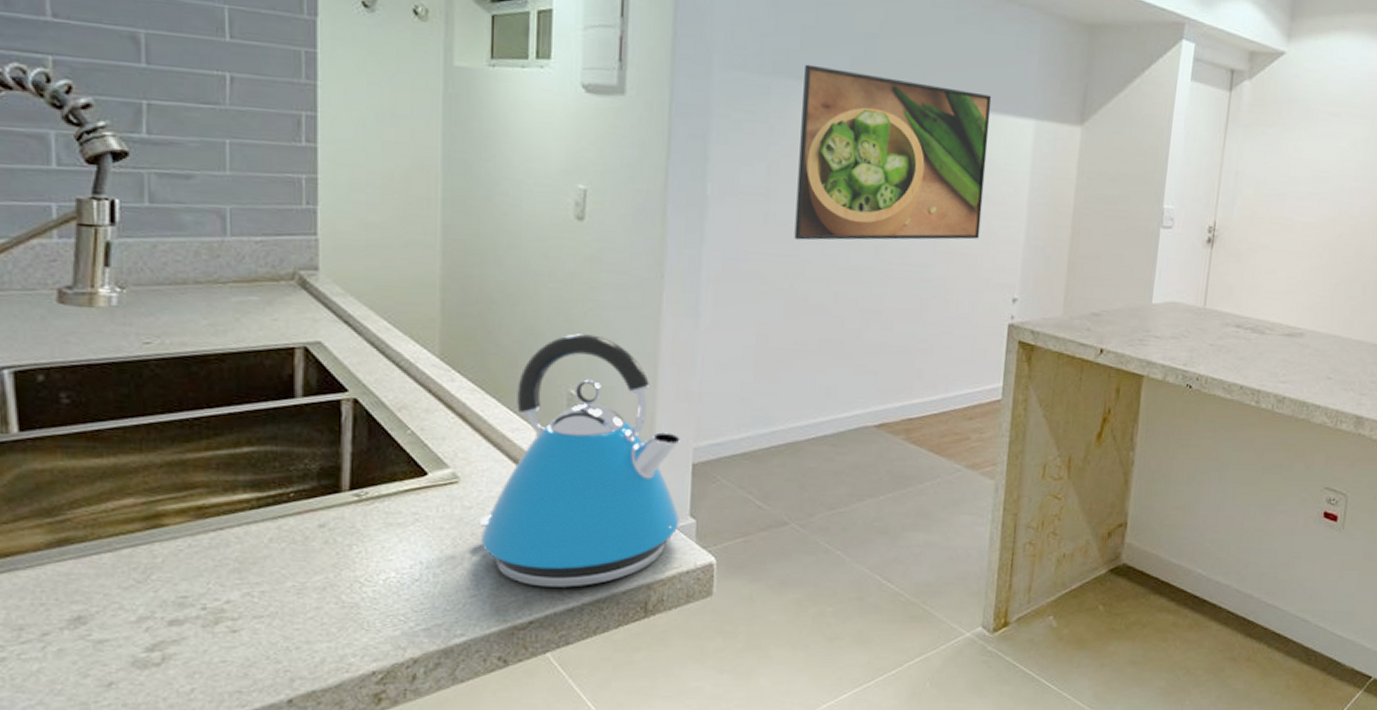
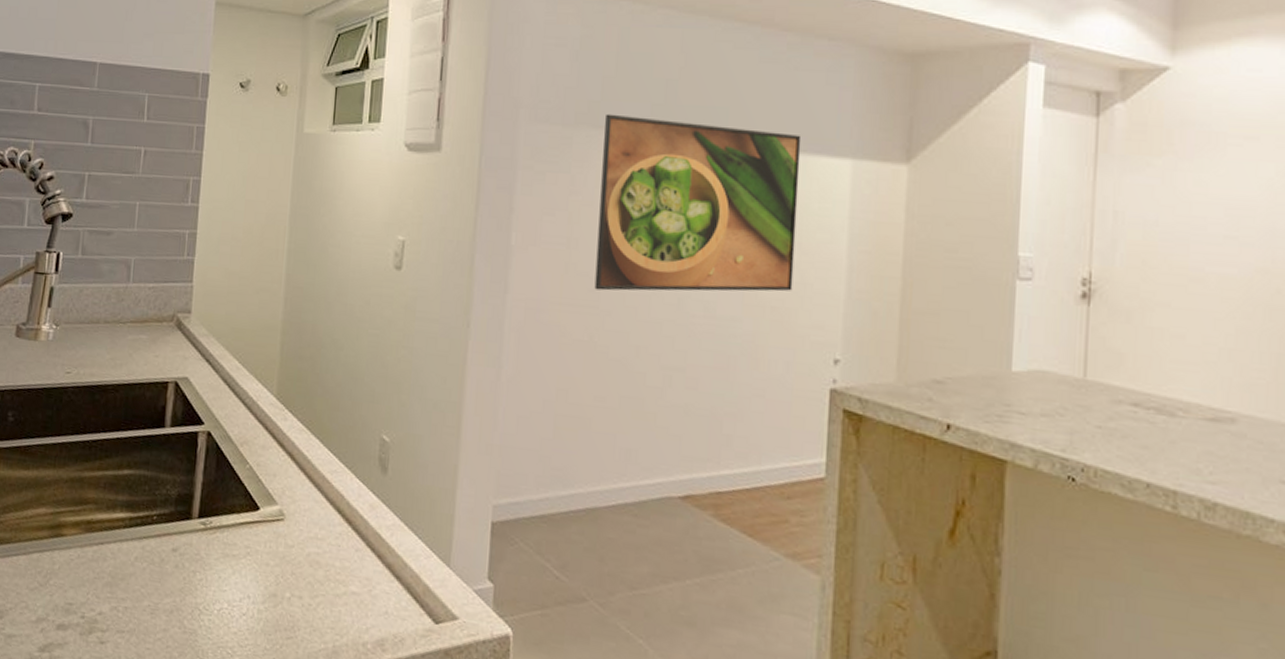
kettle: present [480,334,680,588] -> none [299,379,481,643]

